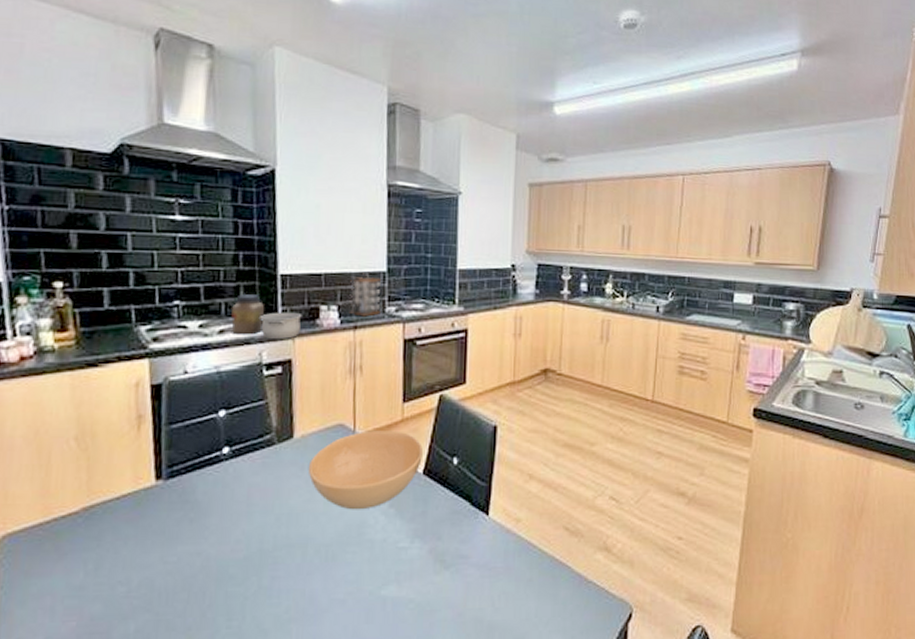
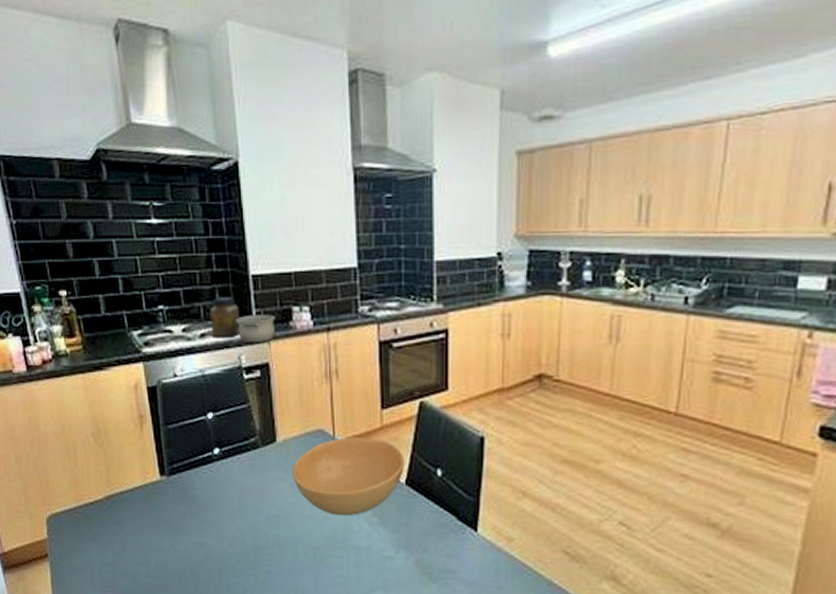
spice rack: present [349,271,381,317] -> none [320,268,353,318]

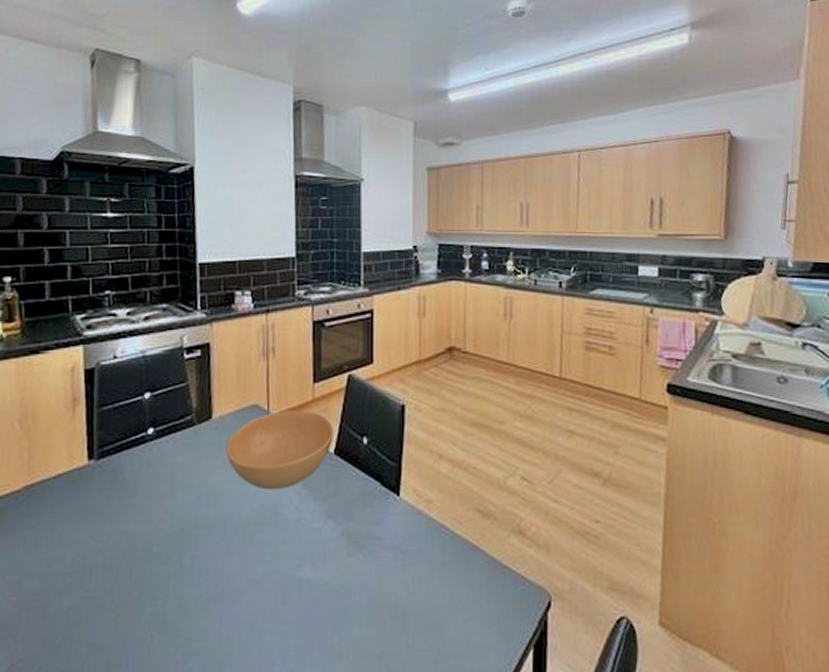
jar: present [210,297,240,339] -> none [155,283,186,321]
cooking pot: present [236,314,276,344] -> none [181,298,219,325]

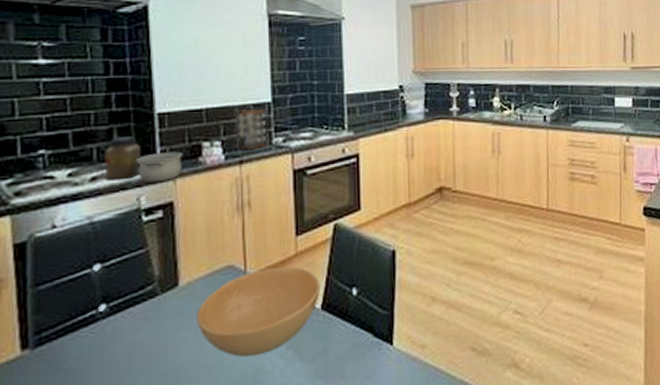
jar: none [155,283,186,321] -> present [104,136,142,181]
cooking pot: none [181,298,219,325] -> present [136,151,183,183]
spice rack: none [261,258,291,301] -> present [233,103,267,151]

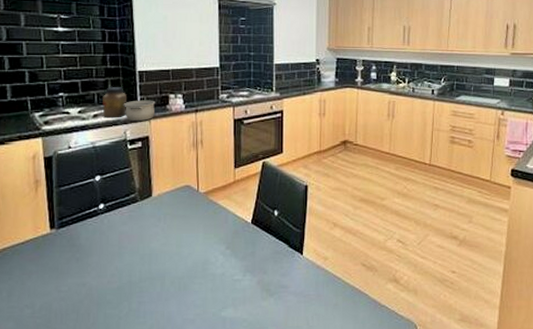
bowl: present [196,266,320,358] -> none [163,190,251,251]
spice rack: present [233,103,267,151] -> none [191,67,216,102]

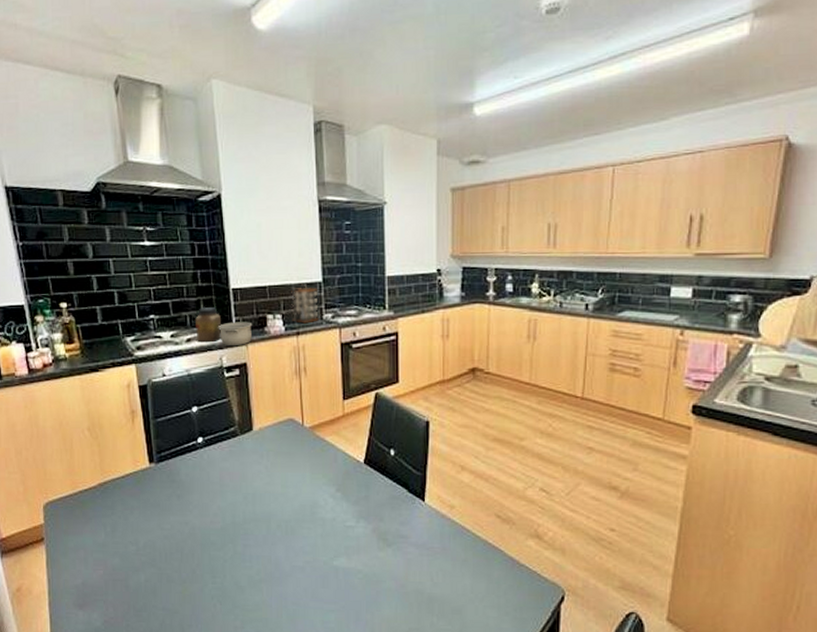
spice rack: none [191,67,216,102] -> present [291,282,319,324]

